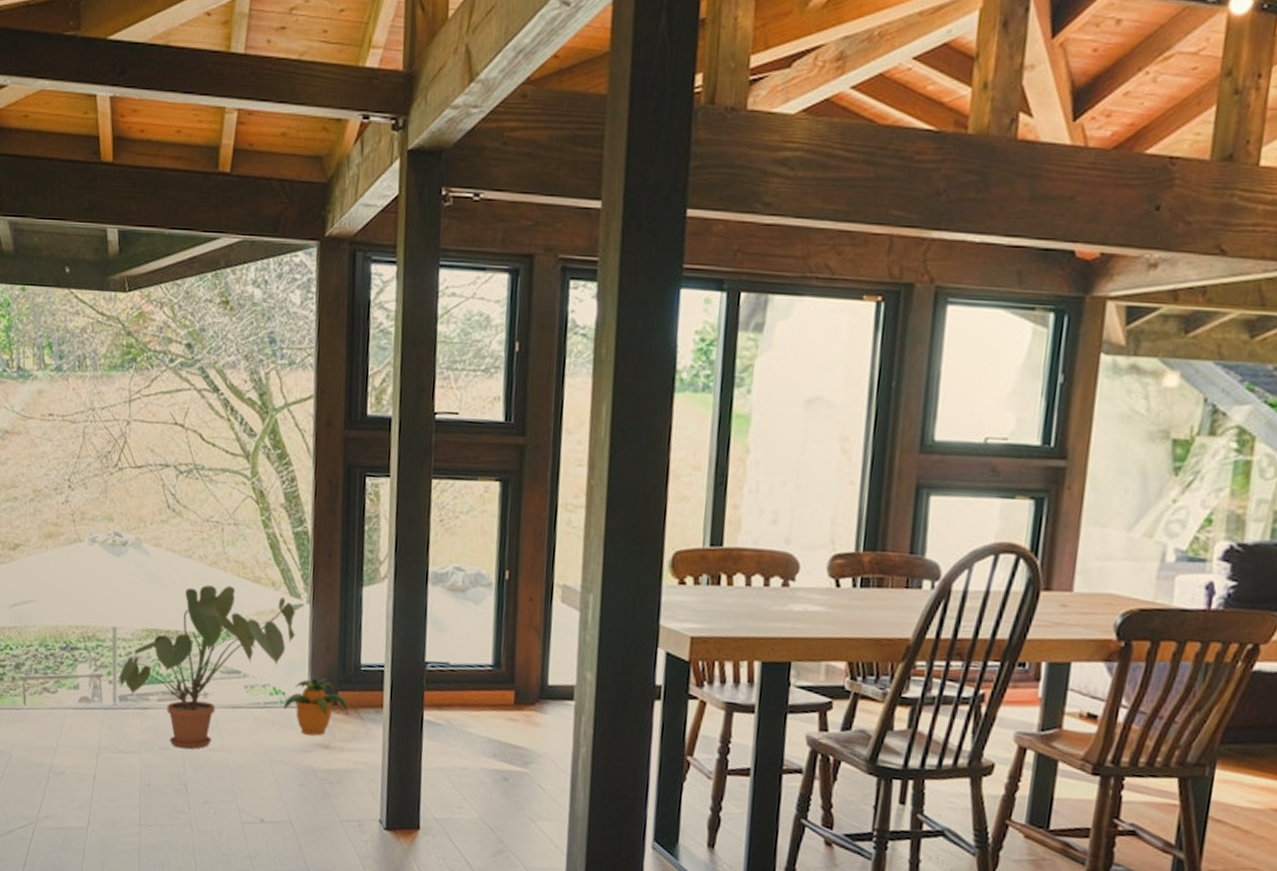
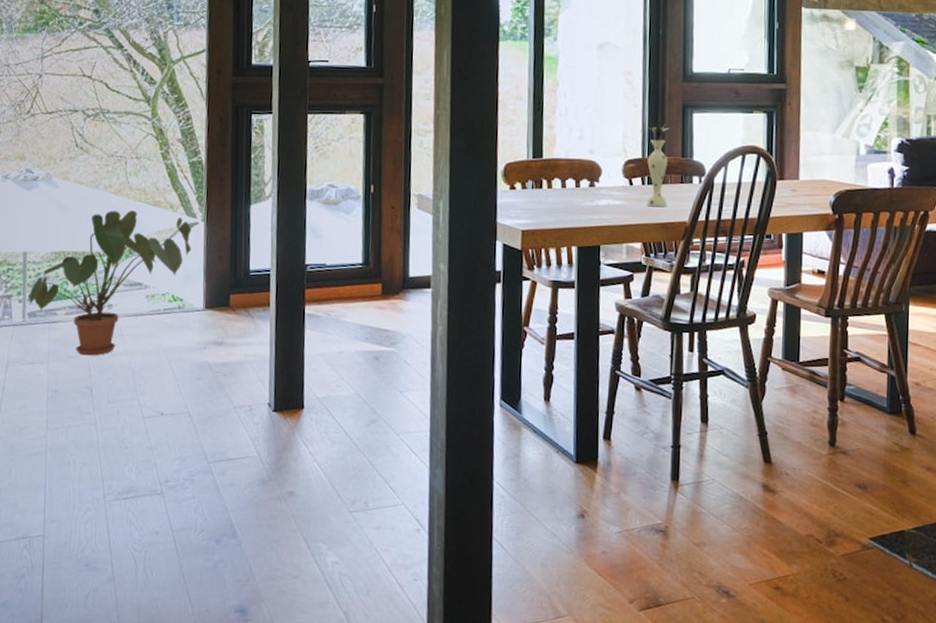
potted plant: present [284,678,349,736] -> none [182,284,240,335]
vase: none [855,507,905,618] -> present [640,123,676,207]

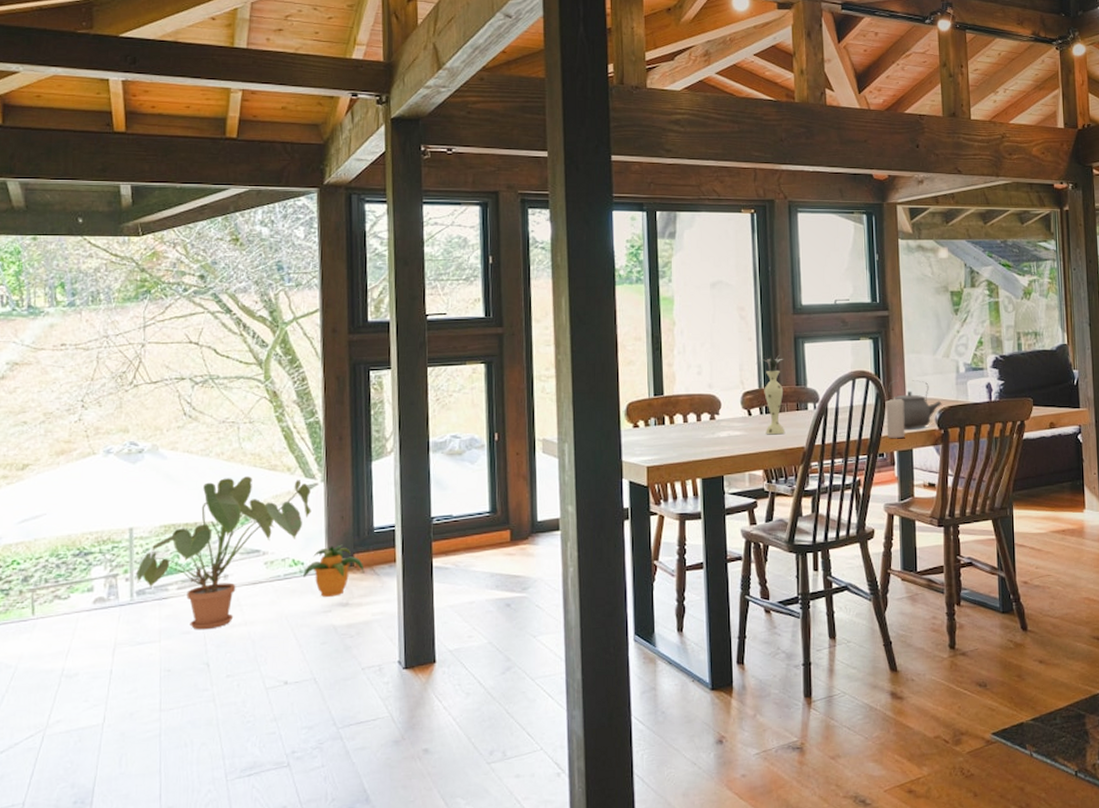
potted plant: none [182,284,240,335] -> present [303,544,365,597]
candle: none [776,176,796,221] -> present [885,397,905,439]
tea kettle: none [780,158,838,212] -> present [888,380,942,429]

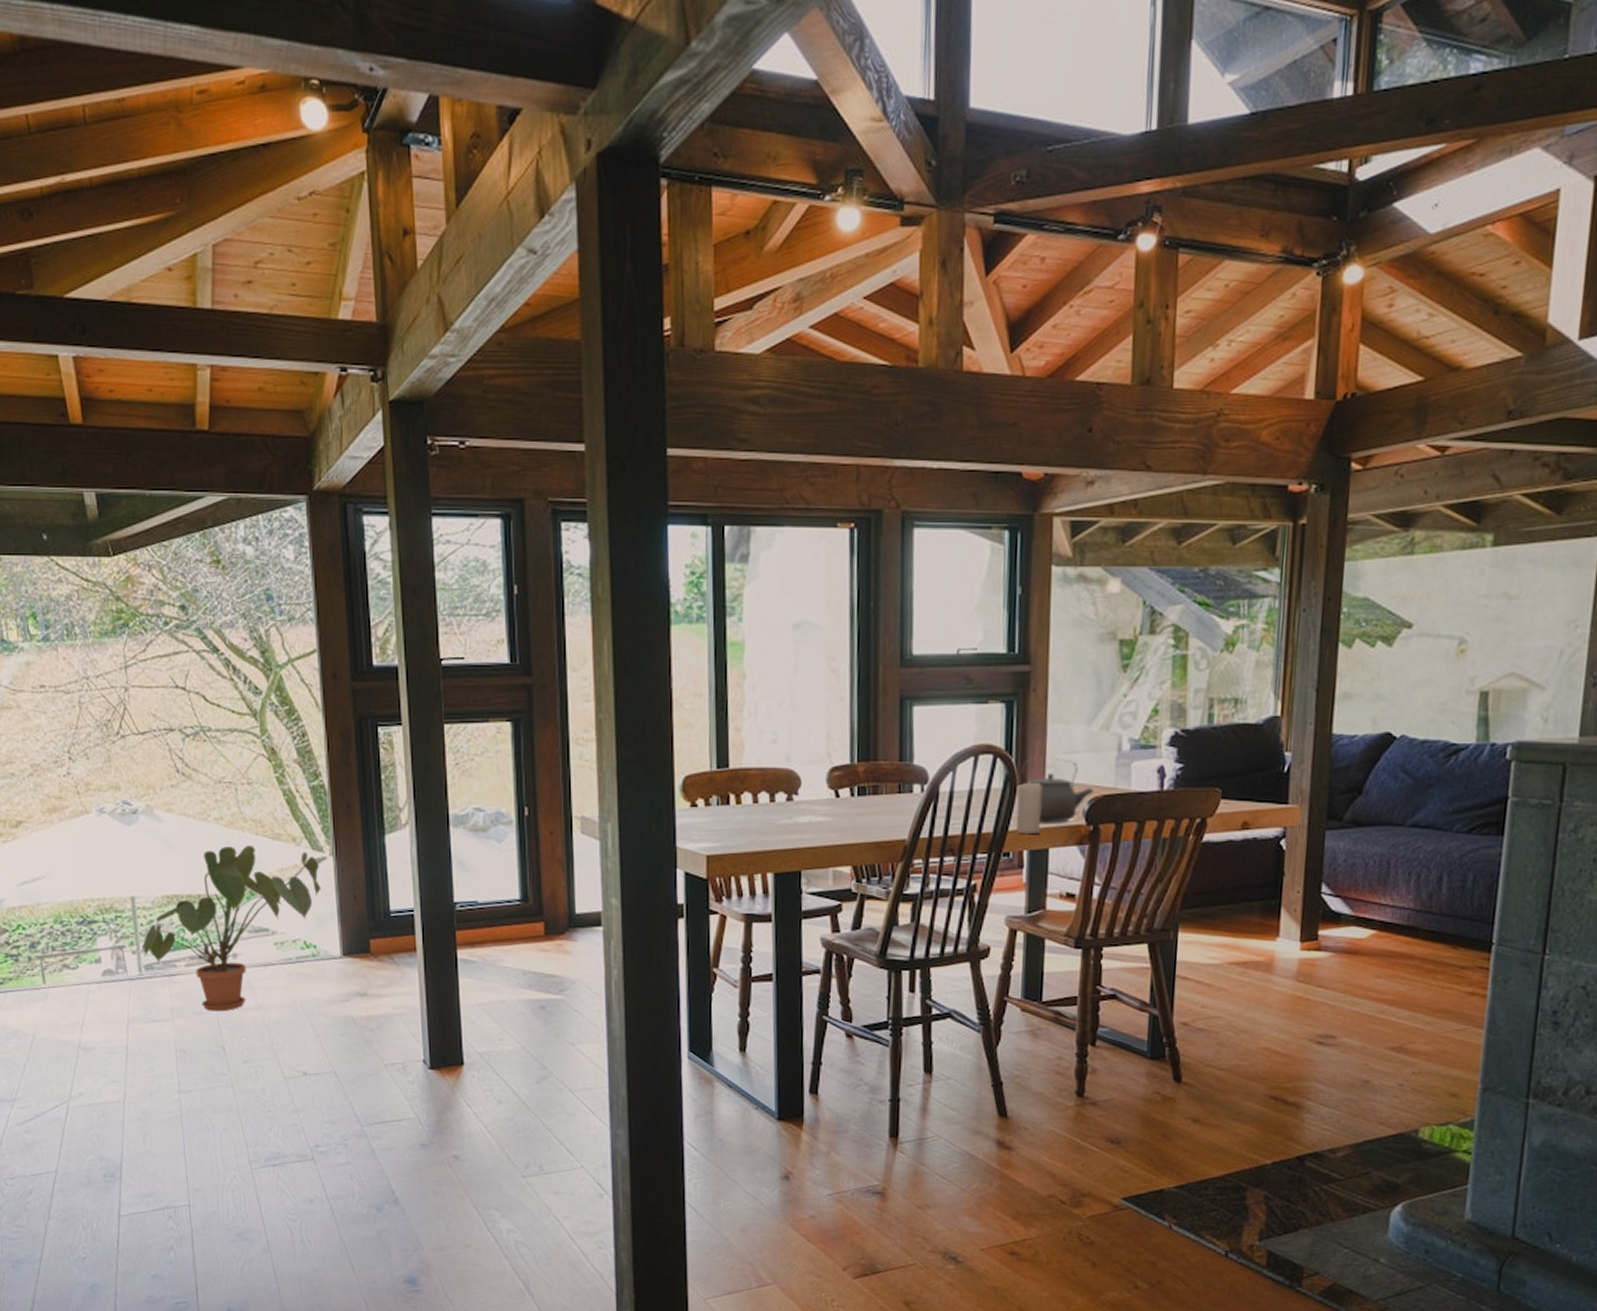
potted plant: present [303,544,365,597] -> none [316,927,382,985]
vase: present [755,354,789,435] -> none [847,720,892,823]

